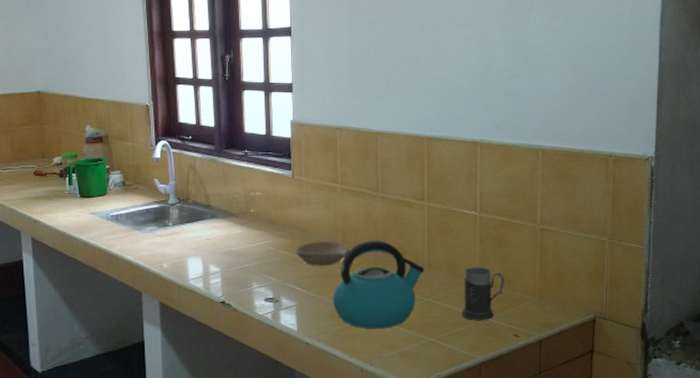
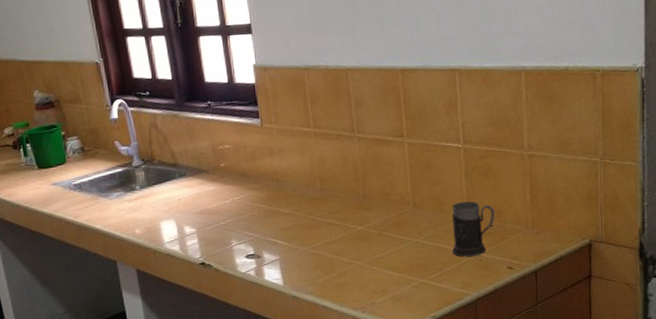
bowl: present [295,241,349,266] -> none [272,188,329,217]
kettle: present [332,240,425,329] -> none [316,183,410,277]

